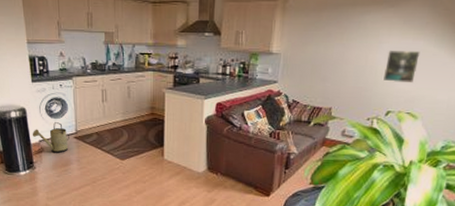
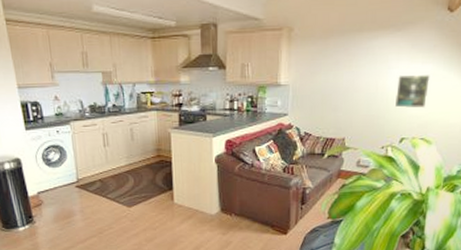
watering can: present [32,122,69,154] -> none [29,171,71,206]

